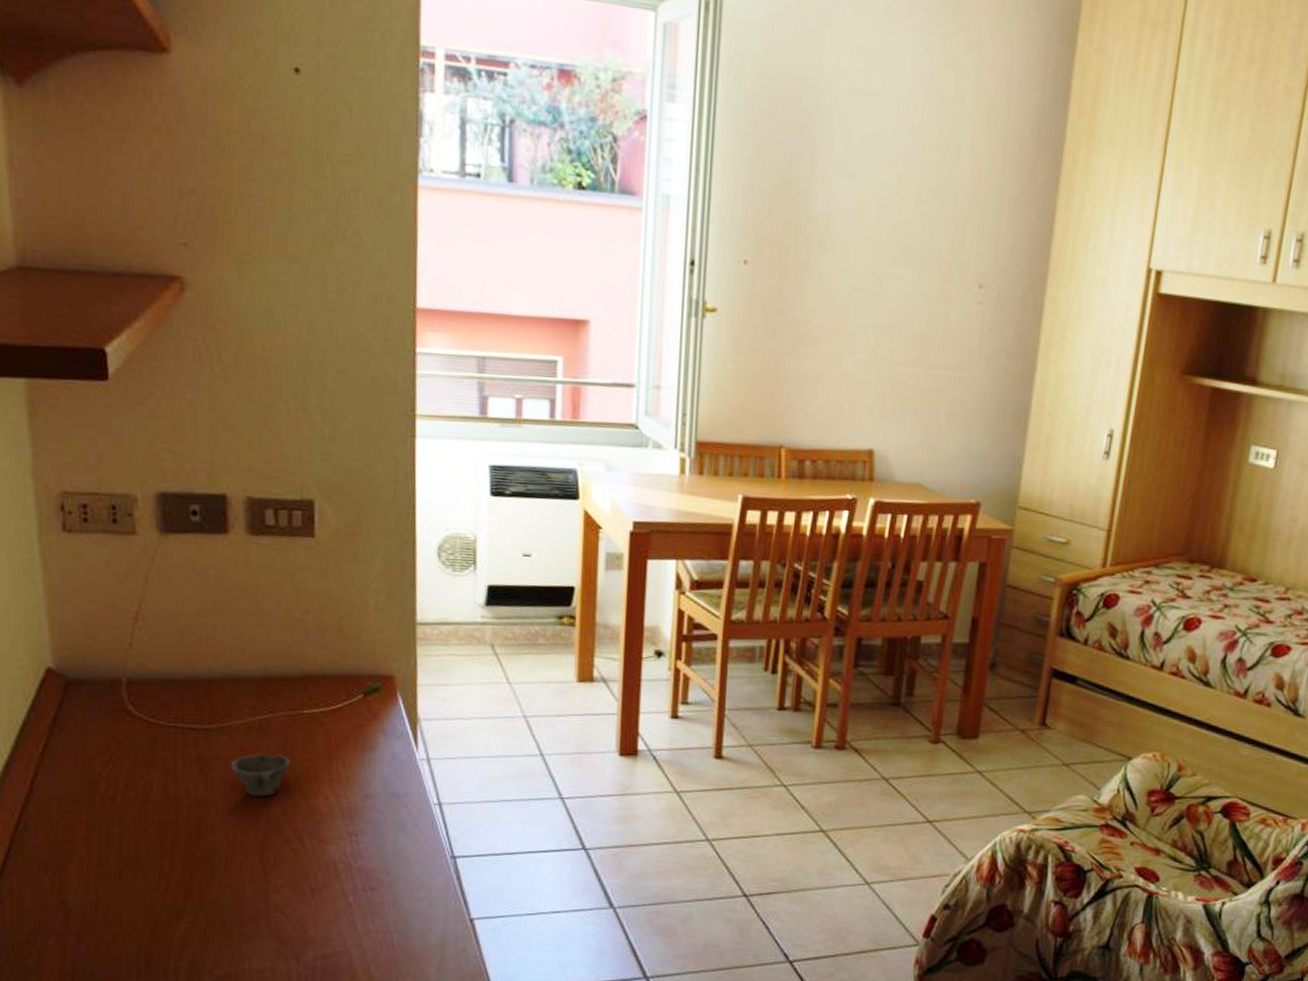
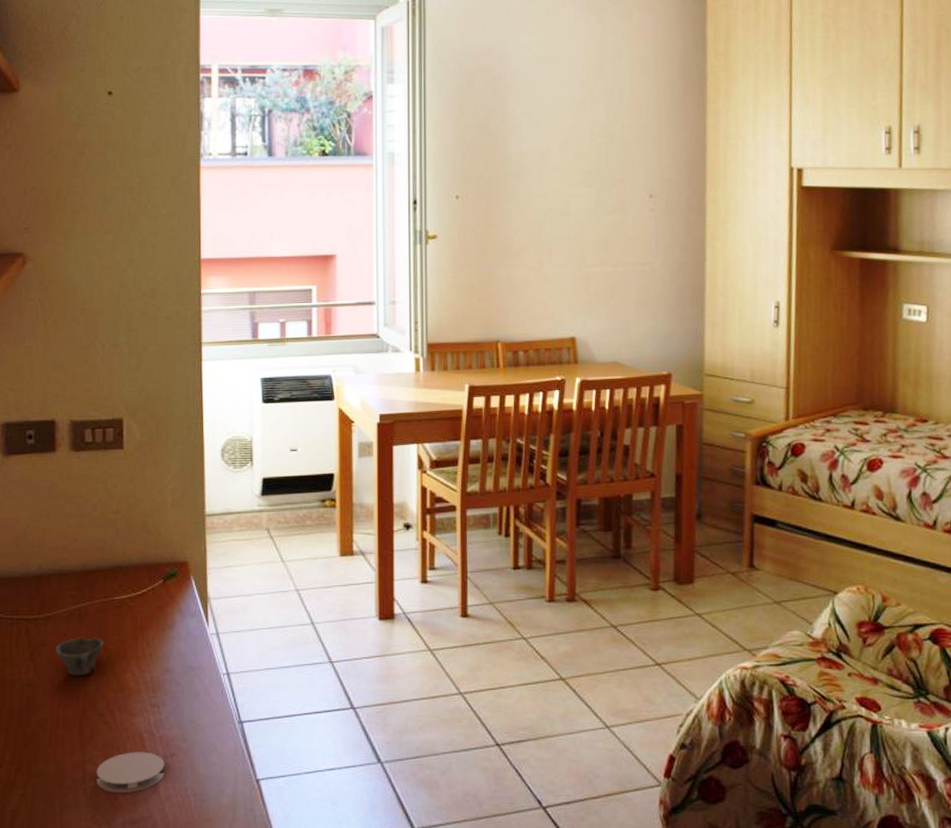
coaster: none [281,882,363,926] -> present [96,752,165,793]

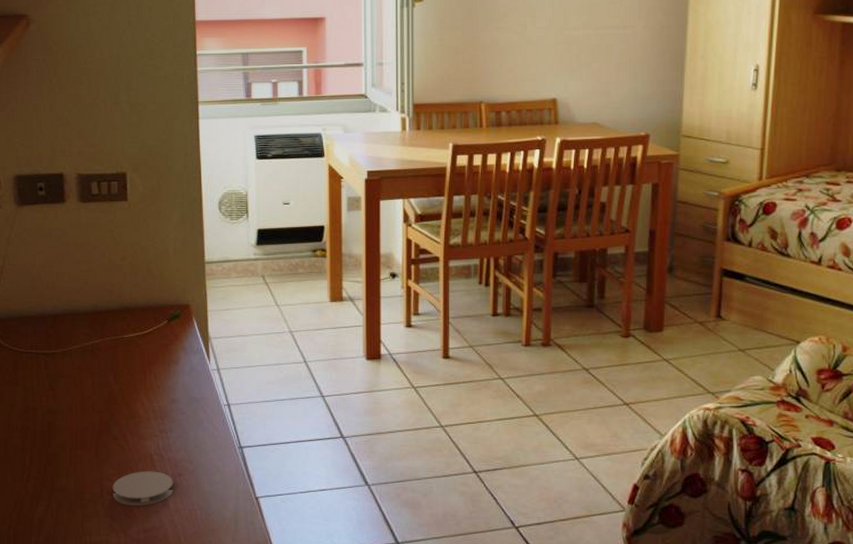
cup: present [55,637,105,676] -> none [71,371,116,405]

